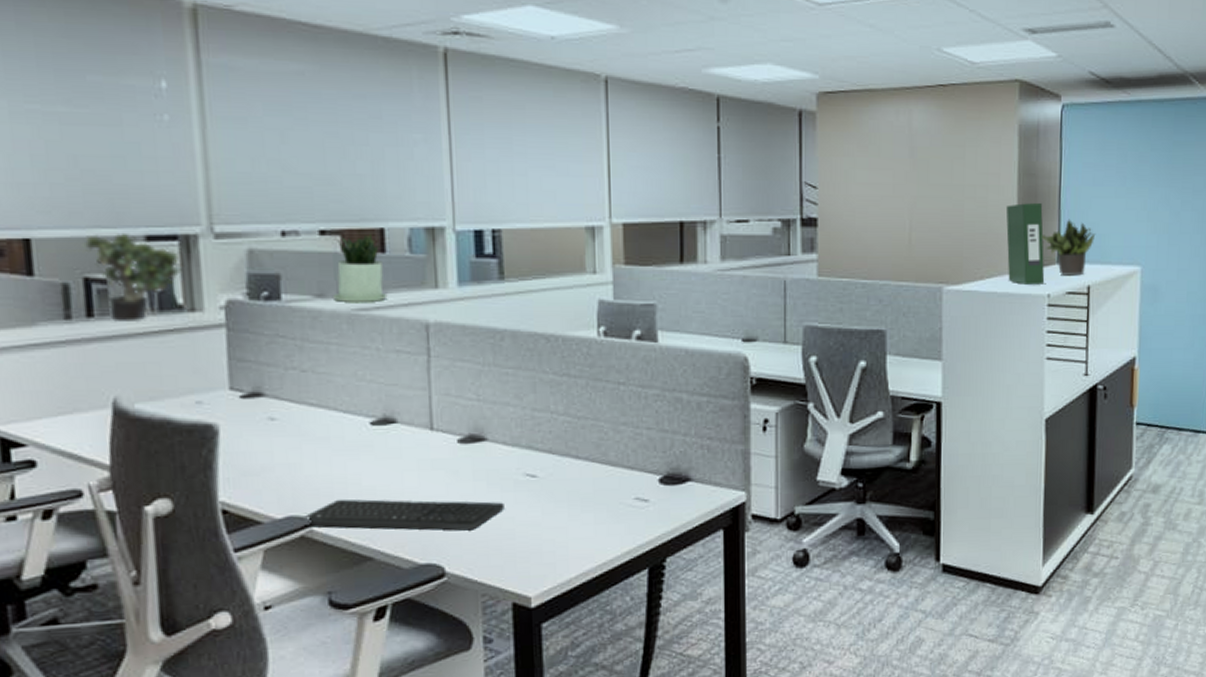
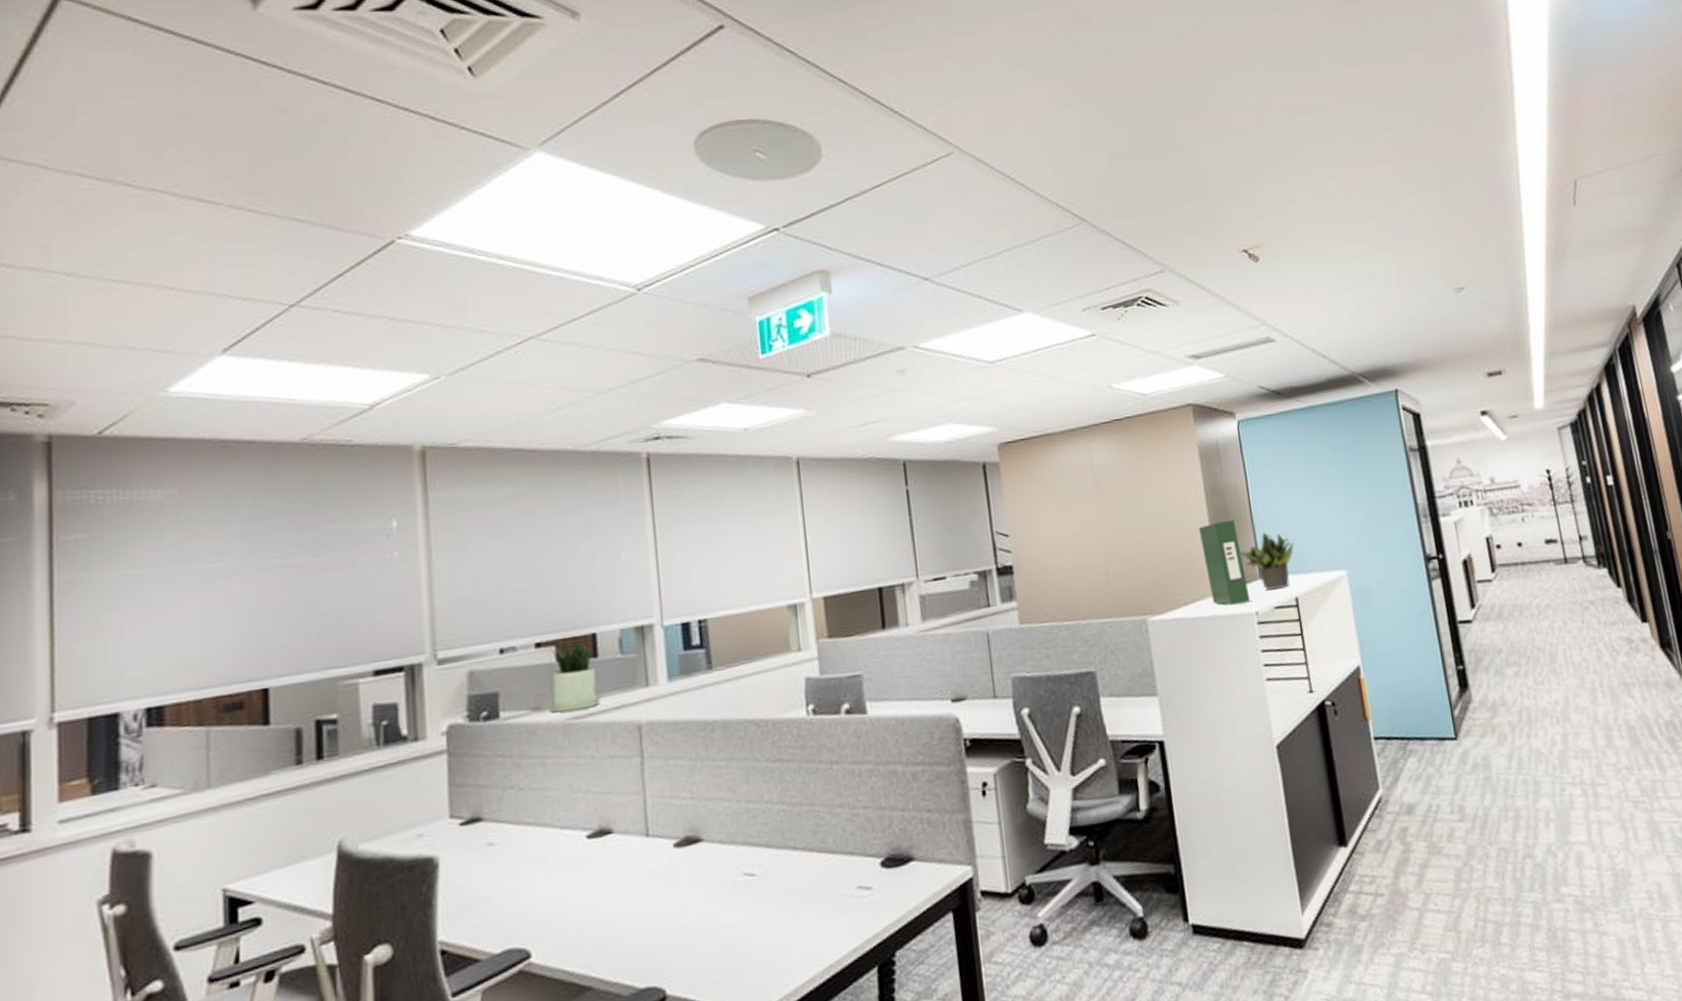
potted plant: present [81,232,183,323] -> none [315,670,408,761]
computer keyboard: present [302,499,504,531] -> none [520,908,724,961]

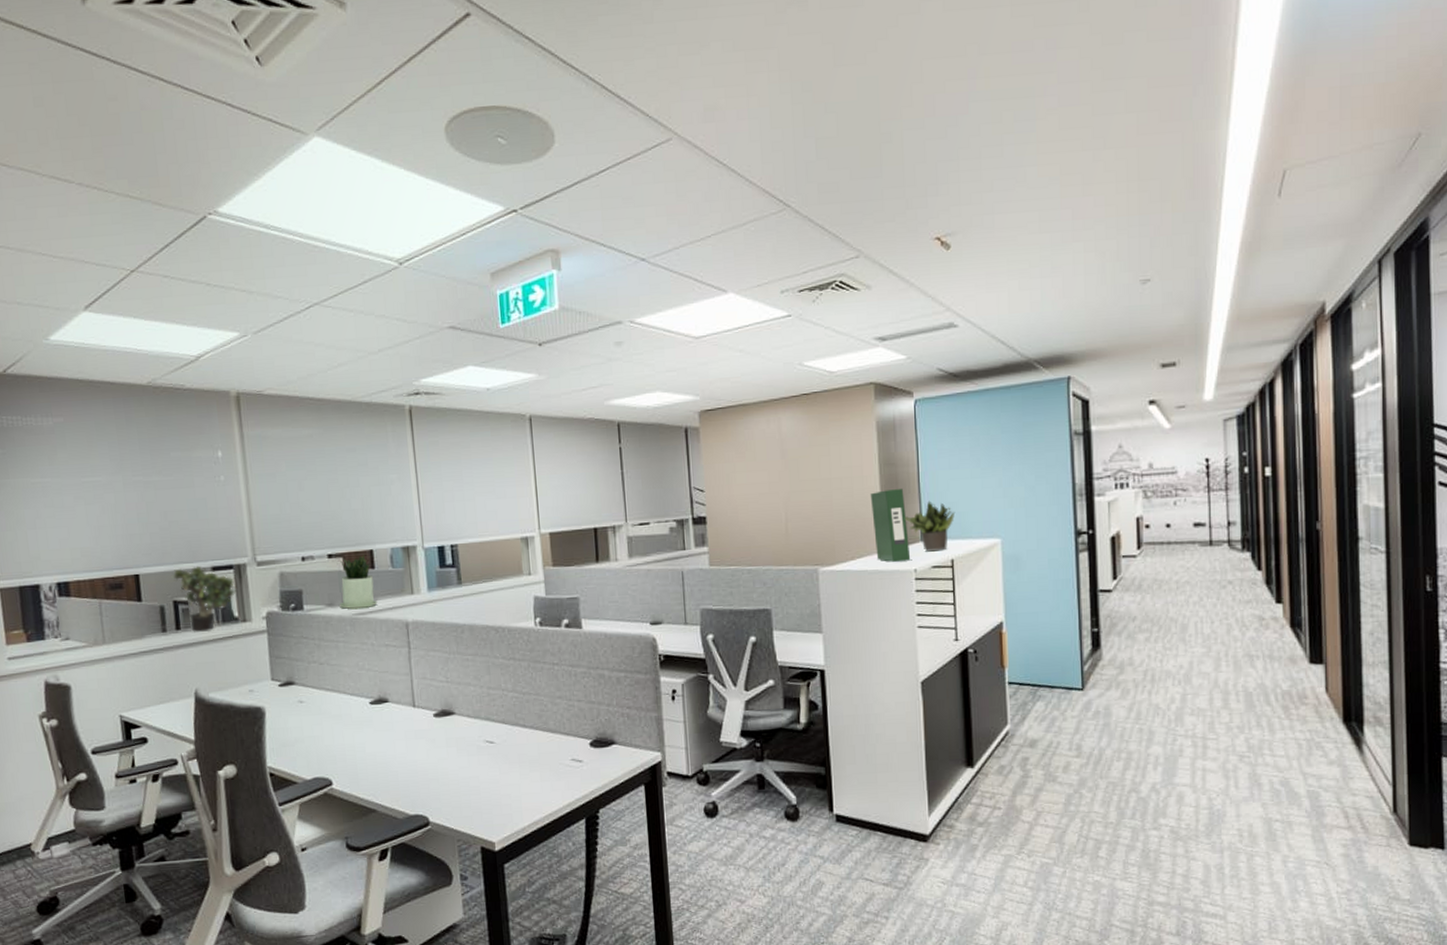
potted plant: none [315,670,408,761] -> present [171,565,237,633]

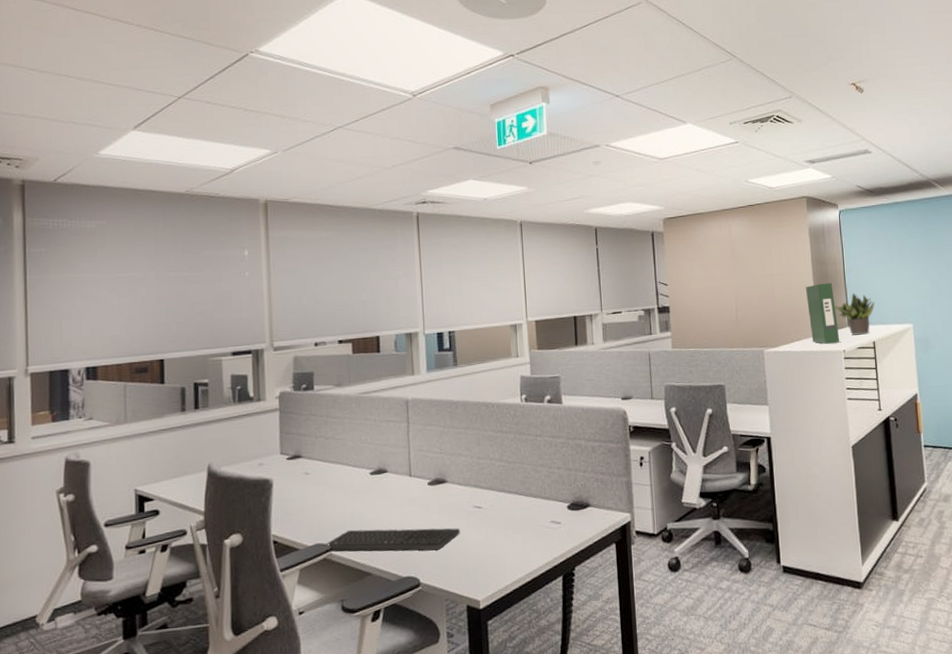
potted plant: present [171,565,237,633] -> none [193,351,254,411]
computer keyboard: none [325,763,471,788] -> present [325,528,460,552]
planter: present [339,555,378,610] -> none [347,341,382,389]

